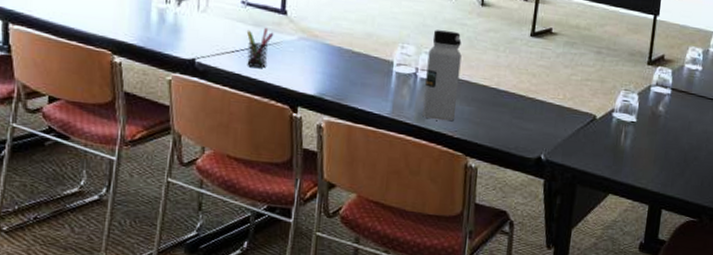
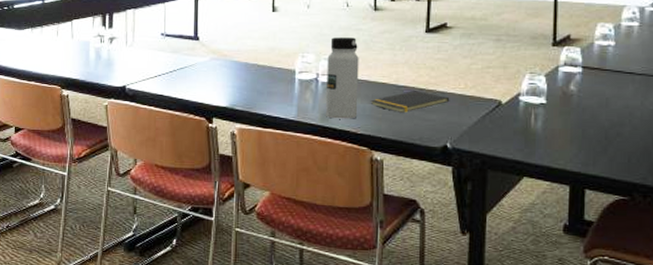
pen holder: present [246,27,274,68] -> none [166,53,189,87]
notepad: none [469,96,548,119] -> present [370,91,450,113]

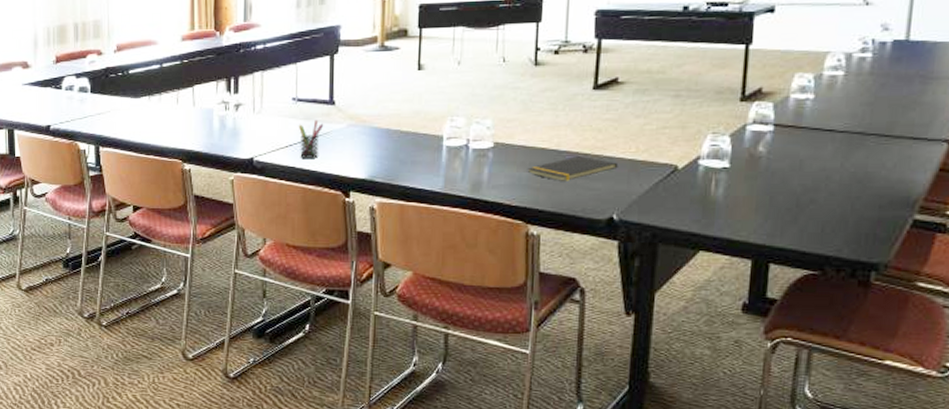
pen holder: none [166,53,189,87] -> present [298,119,324,158]
water bottle: present [326,37,359,119] -> none [477,97,516,190]

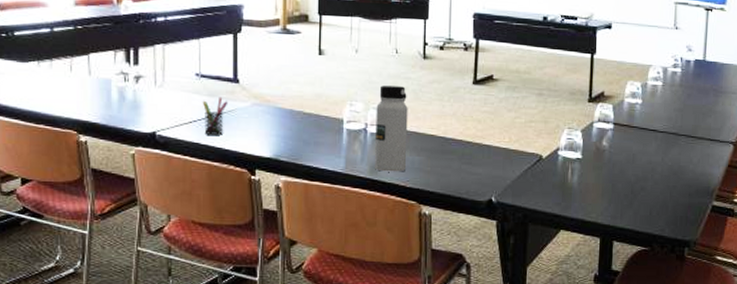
water bottle: none [477,97,516,190] -> present [375,85,408,172]
notepad: present [527,156,619,181] -> none [419,143,495,166]

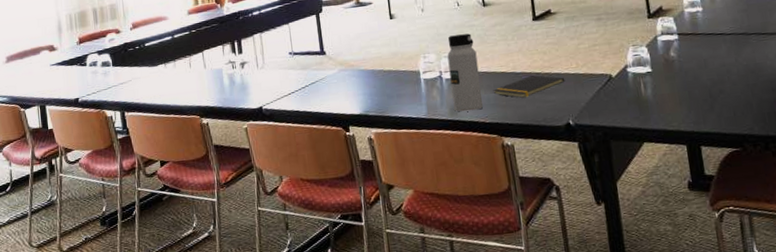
pen holder: present [202,96,229,135] -> none [297,68,319,103]
notepad: none [419,143,495,166] -> present [493,75,565,98]

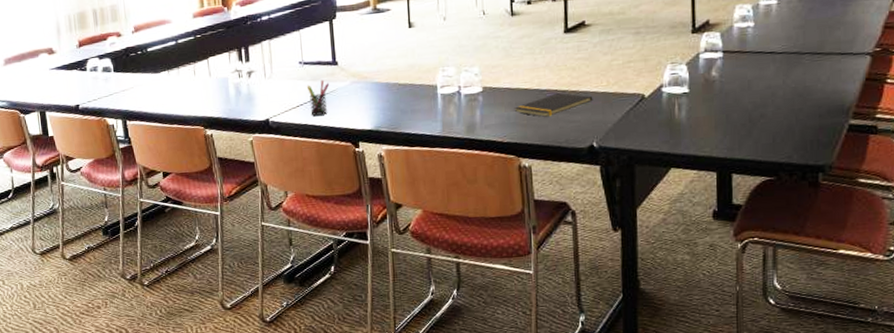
pen holder: none [297,68,319,103] -> present [306,79,330,116]
water bottle: present [447,33,483,112] -> none [468,46,503,130]

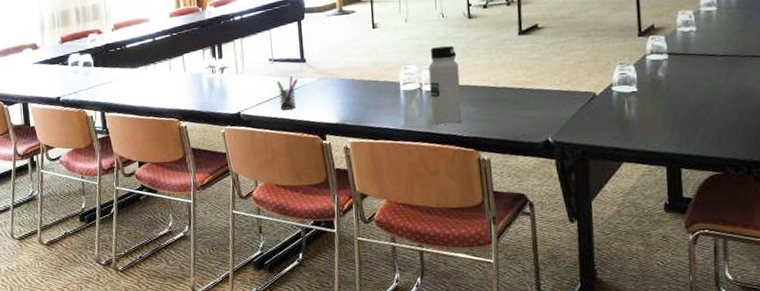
water bottle: none [468,46,503,130] -> present [428,46,462,125]
notepad: present [514,93,593,117] -> none [473,90,548,113]

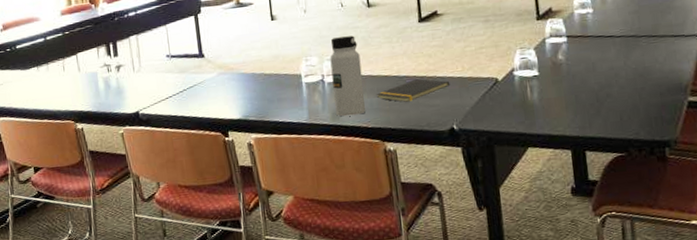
pen holder: present [276,76,298,110] -> none [174,72,198,107]
notepad: none [473,90,548,113] -> present [376,79,450,102]

